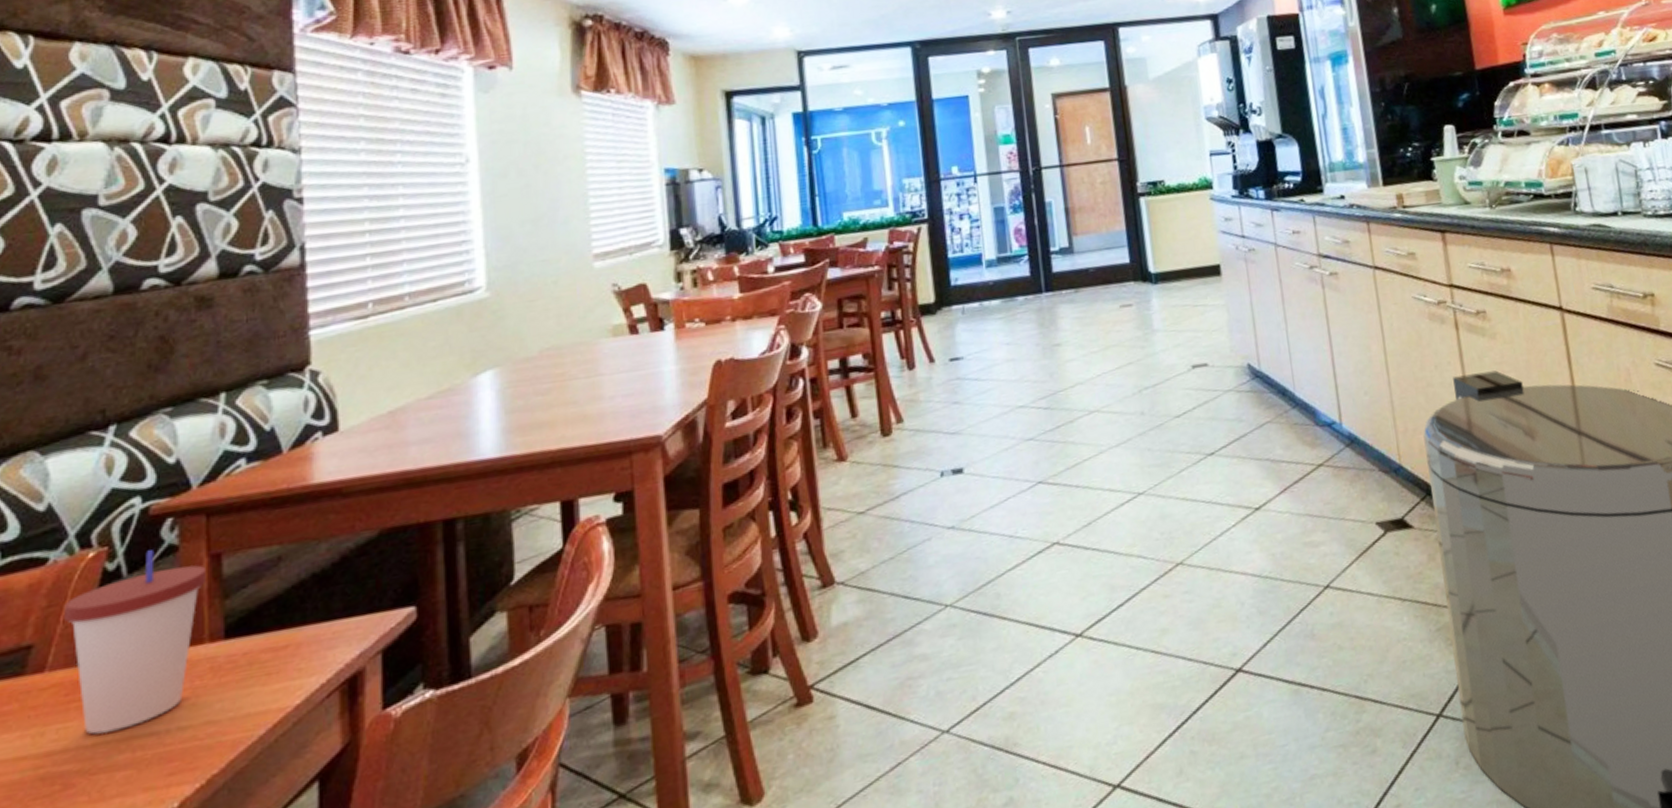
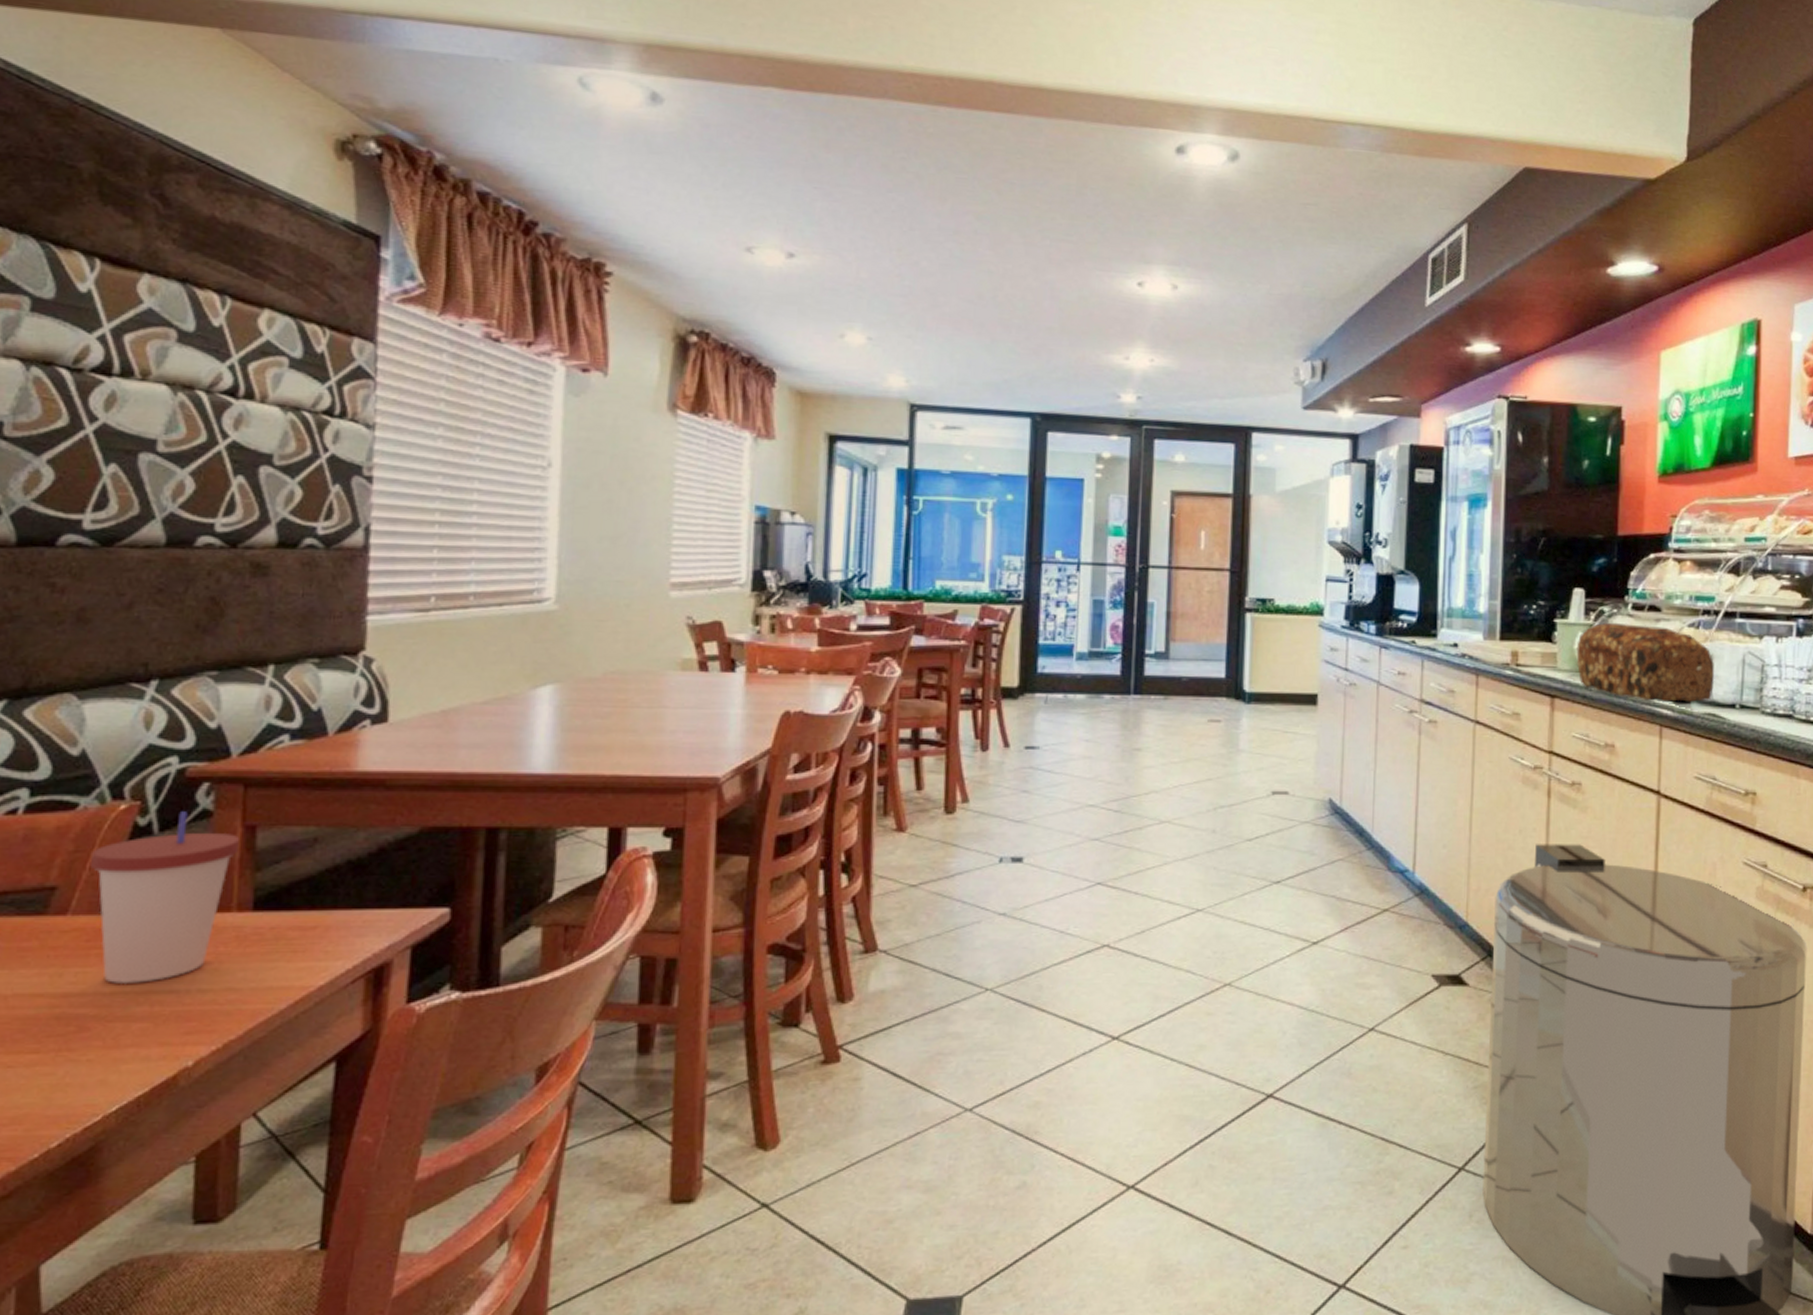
bread loaf: none [1457,149,1594,223] -> present [1576,622,1715,703]

